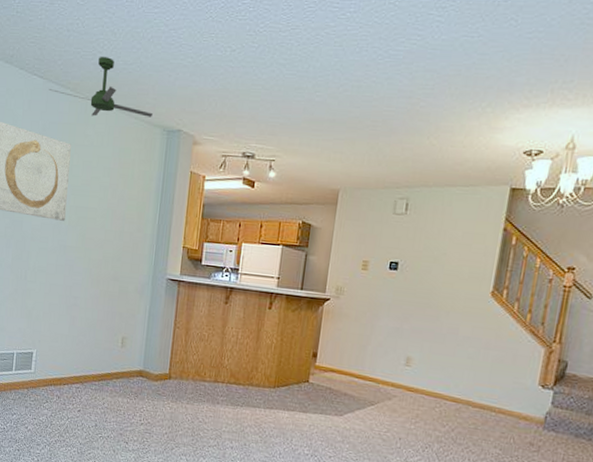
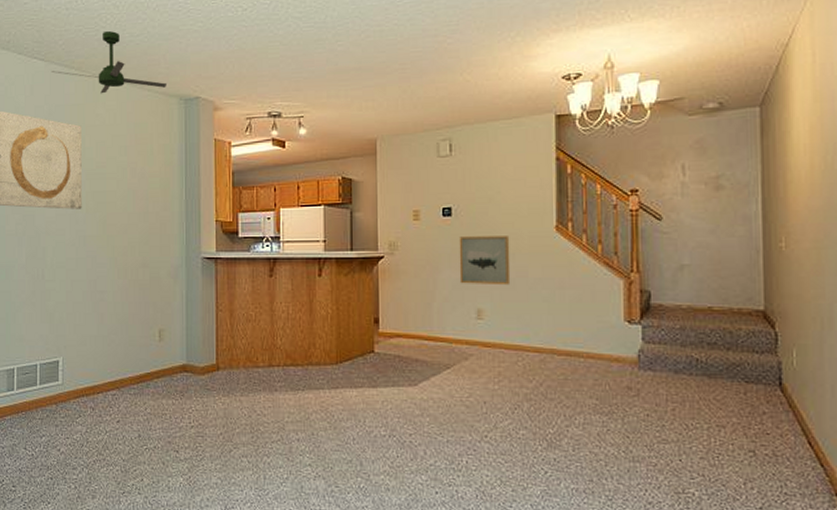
wall art: none [395,290,448,340] -> present [459,236,511,286]

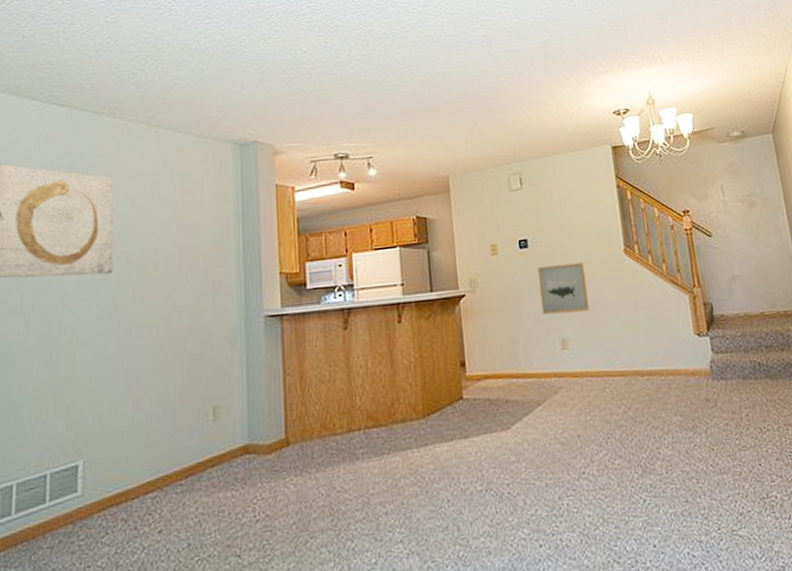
ceiling fan: present [51,30,166,94] -> none [74,73,218,141]

